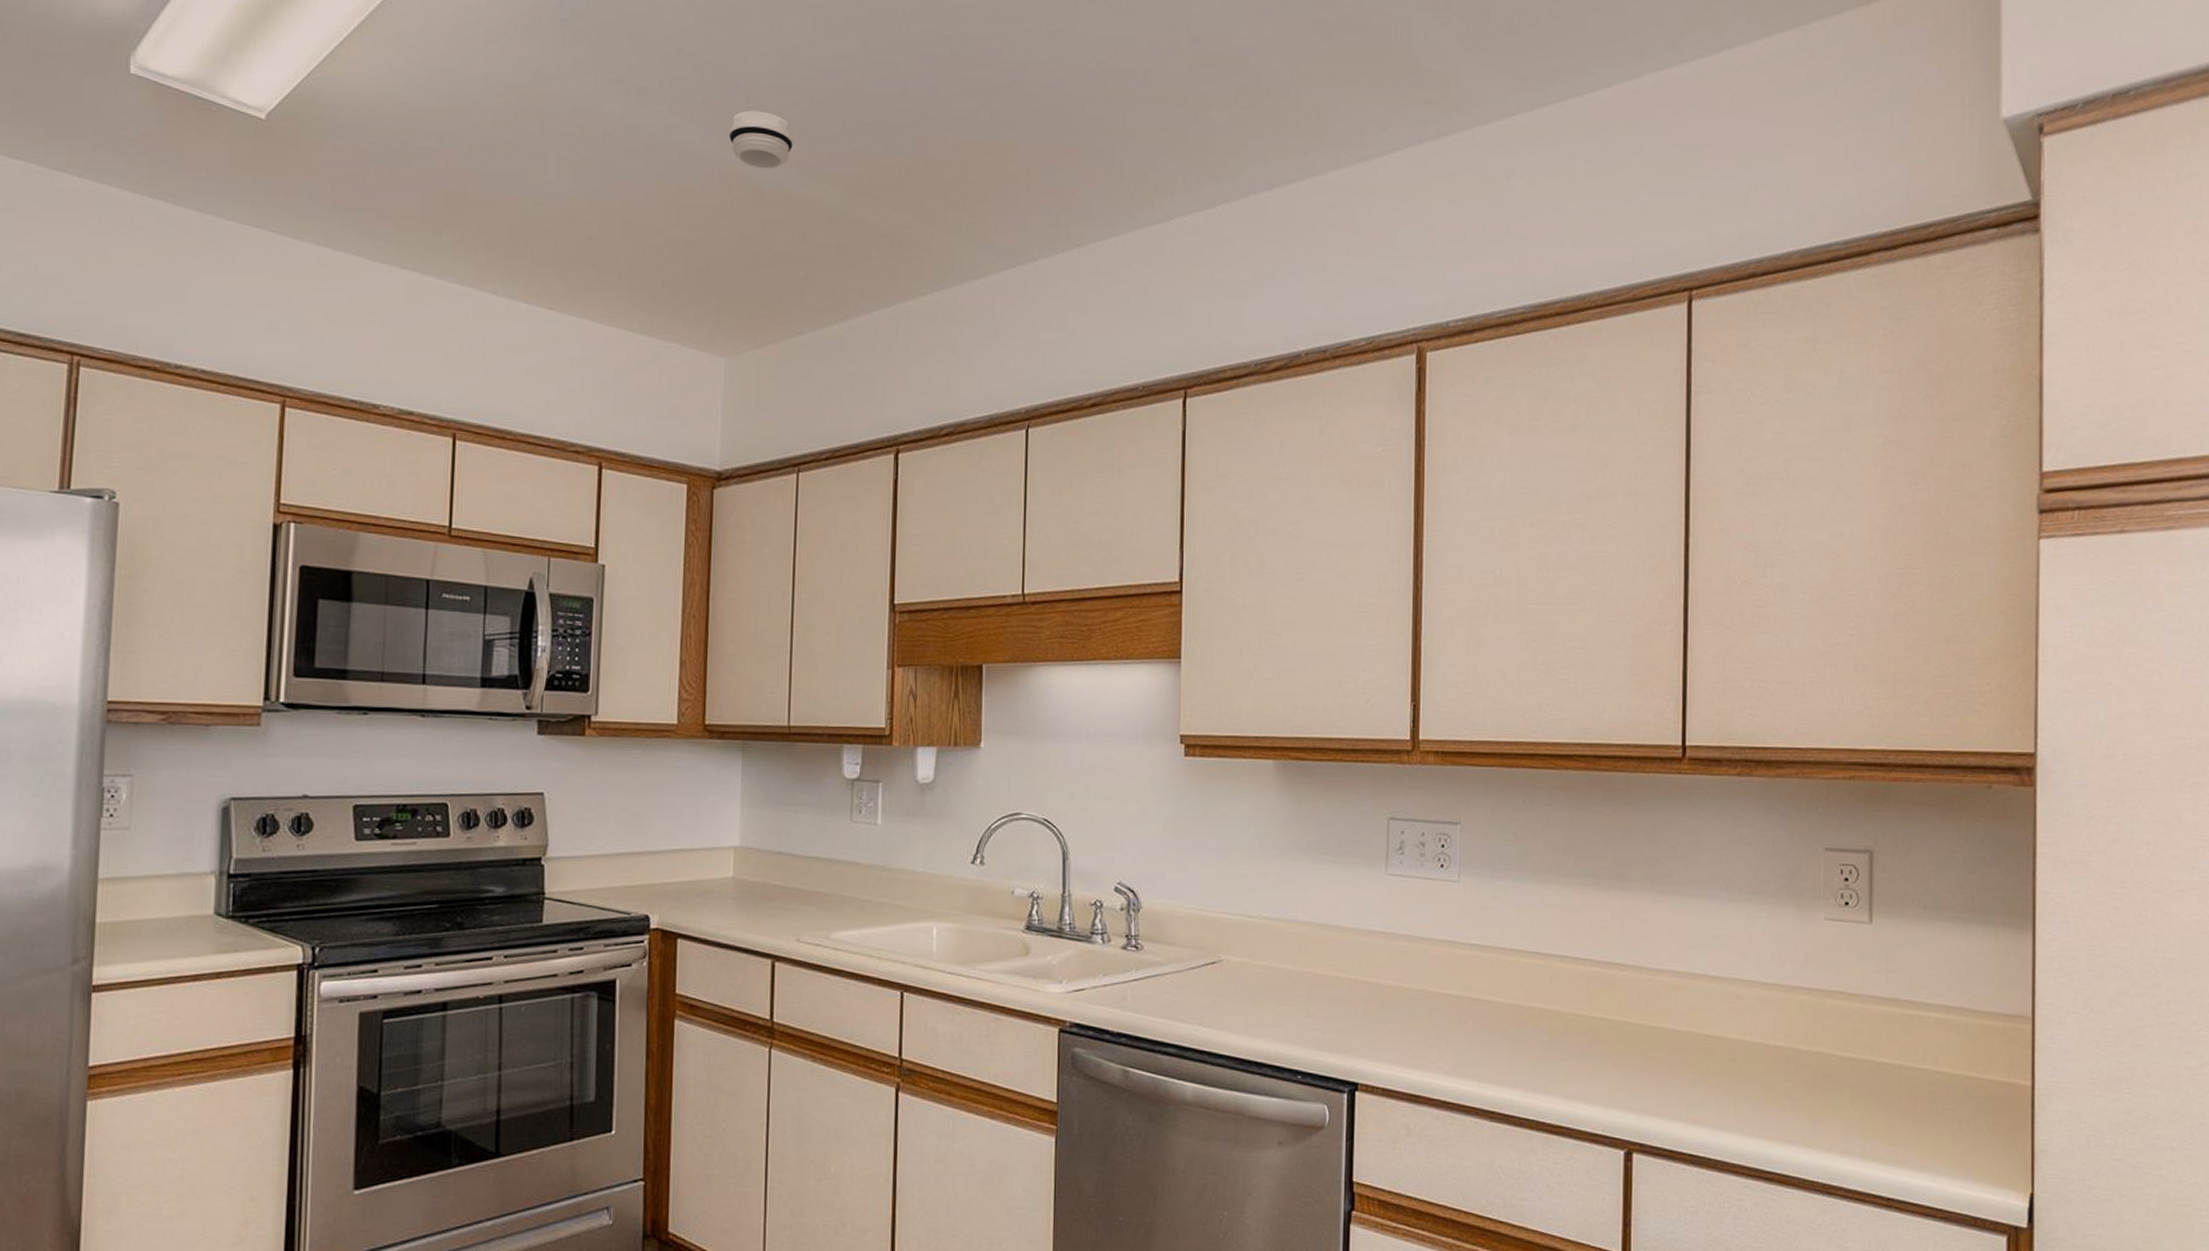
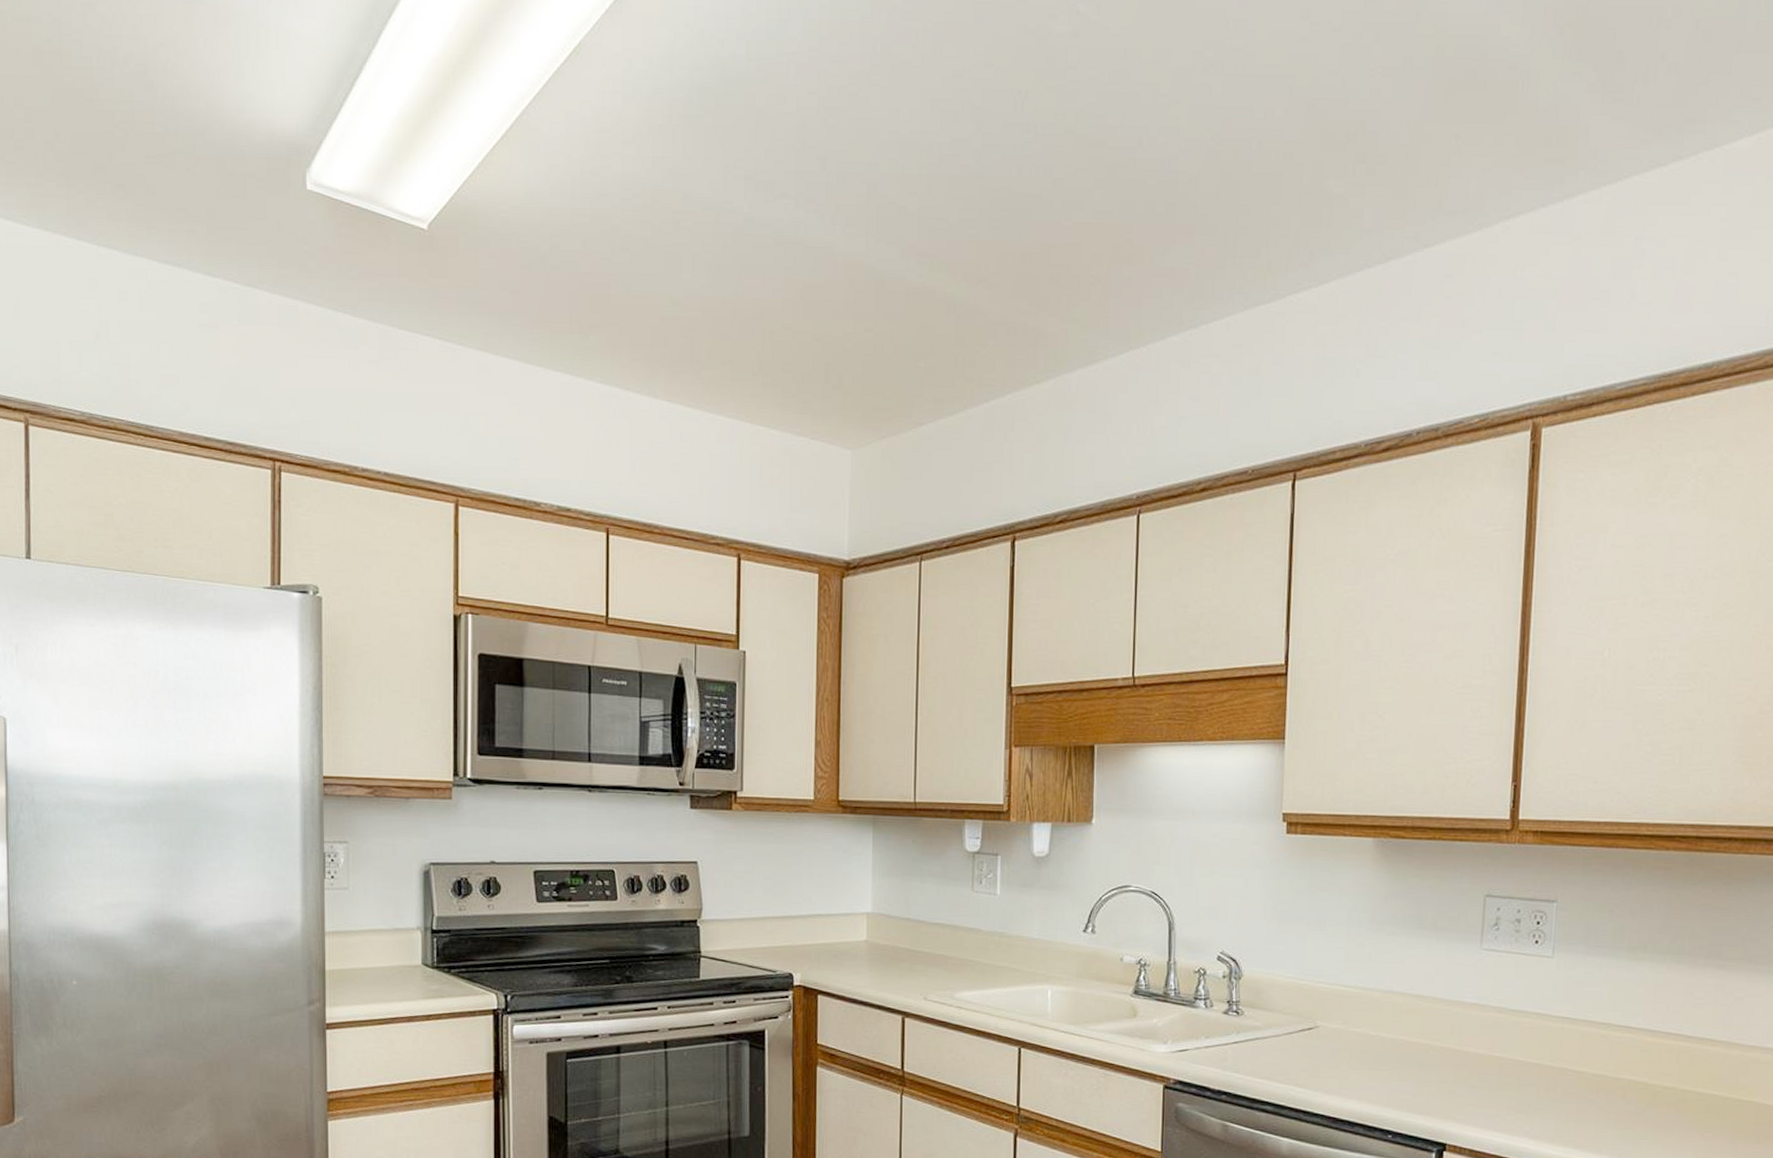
smoke detector: present [728,110,794,169] -> none [851,201,913,260]

